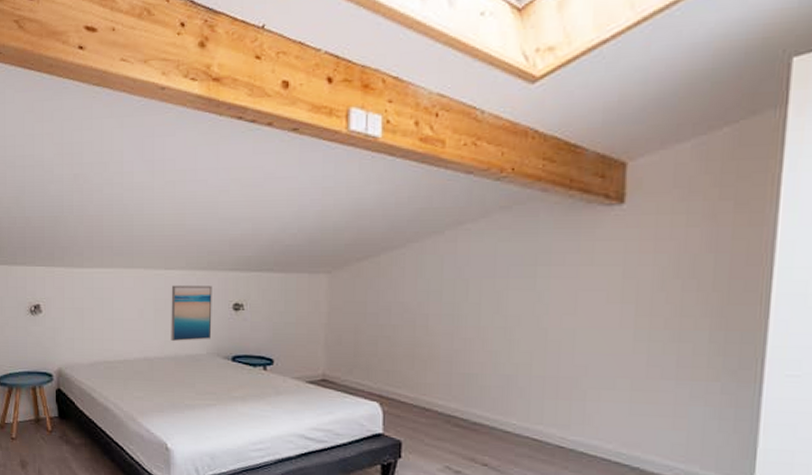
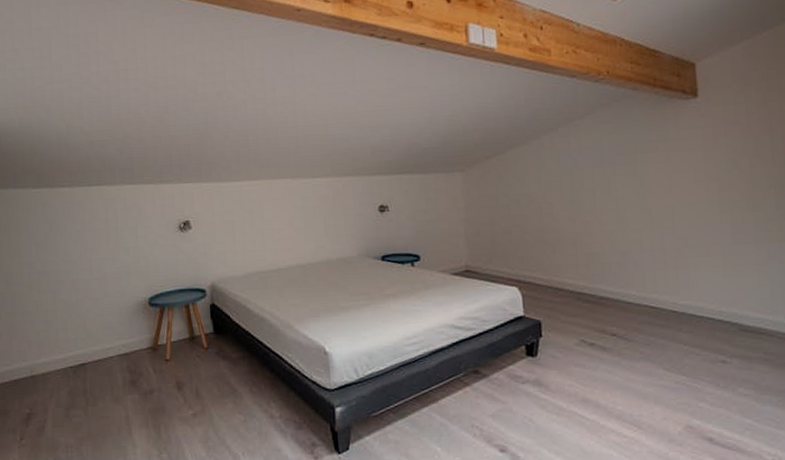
wall art: present [171,285,212,341] -> none [319,190,361,246]

